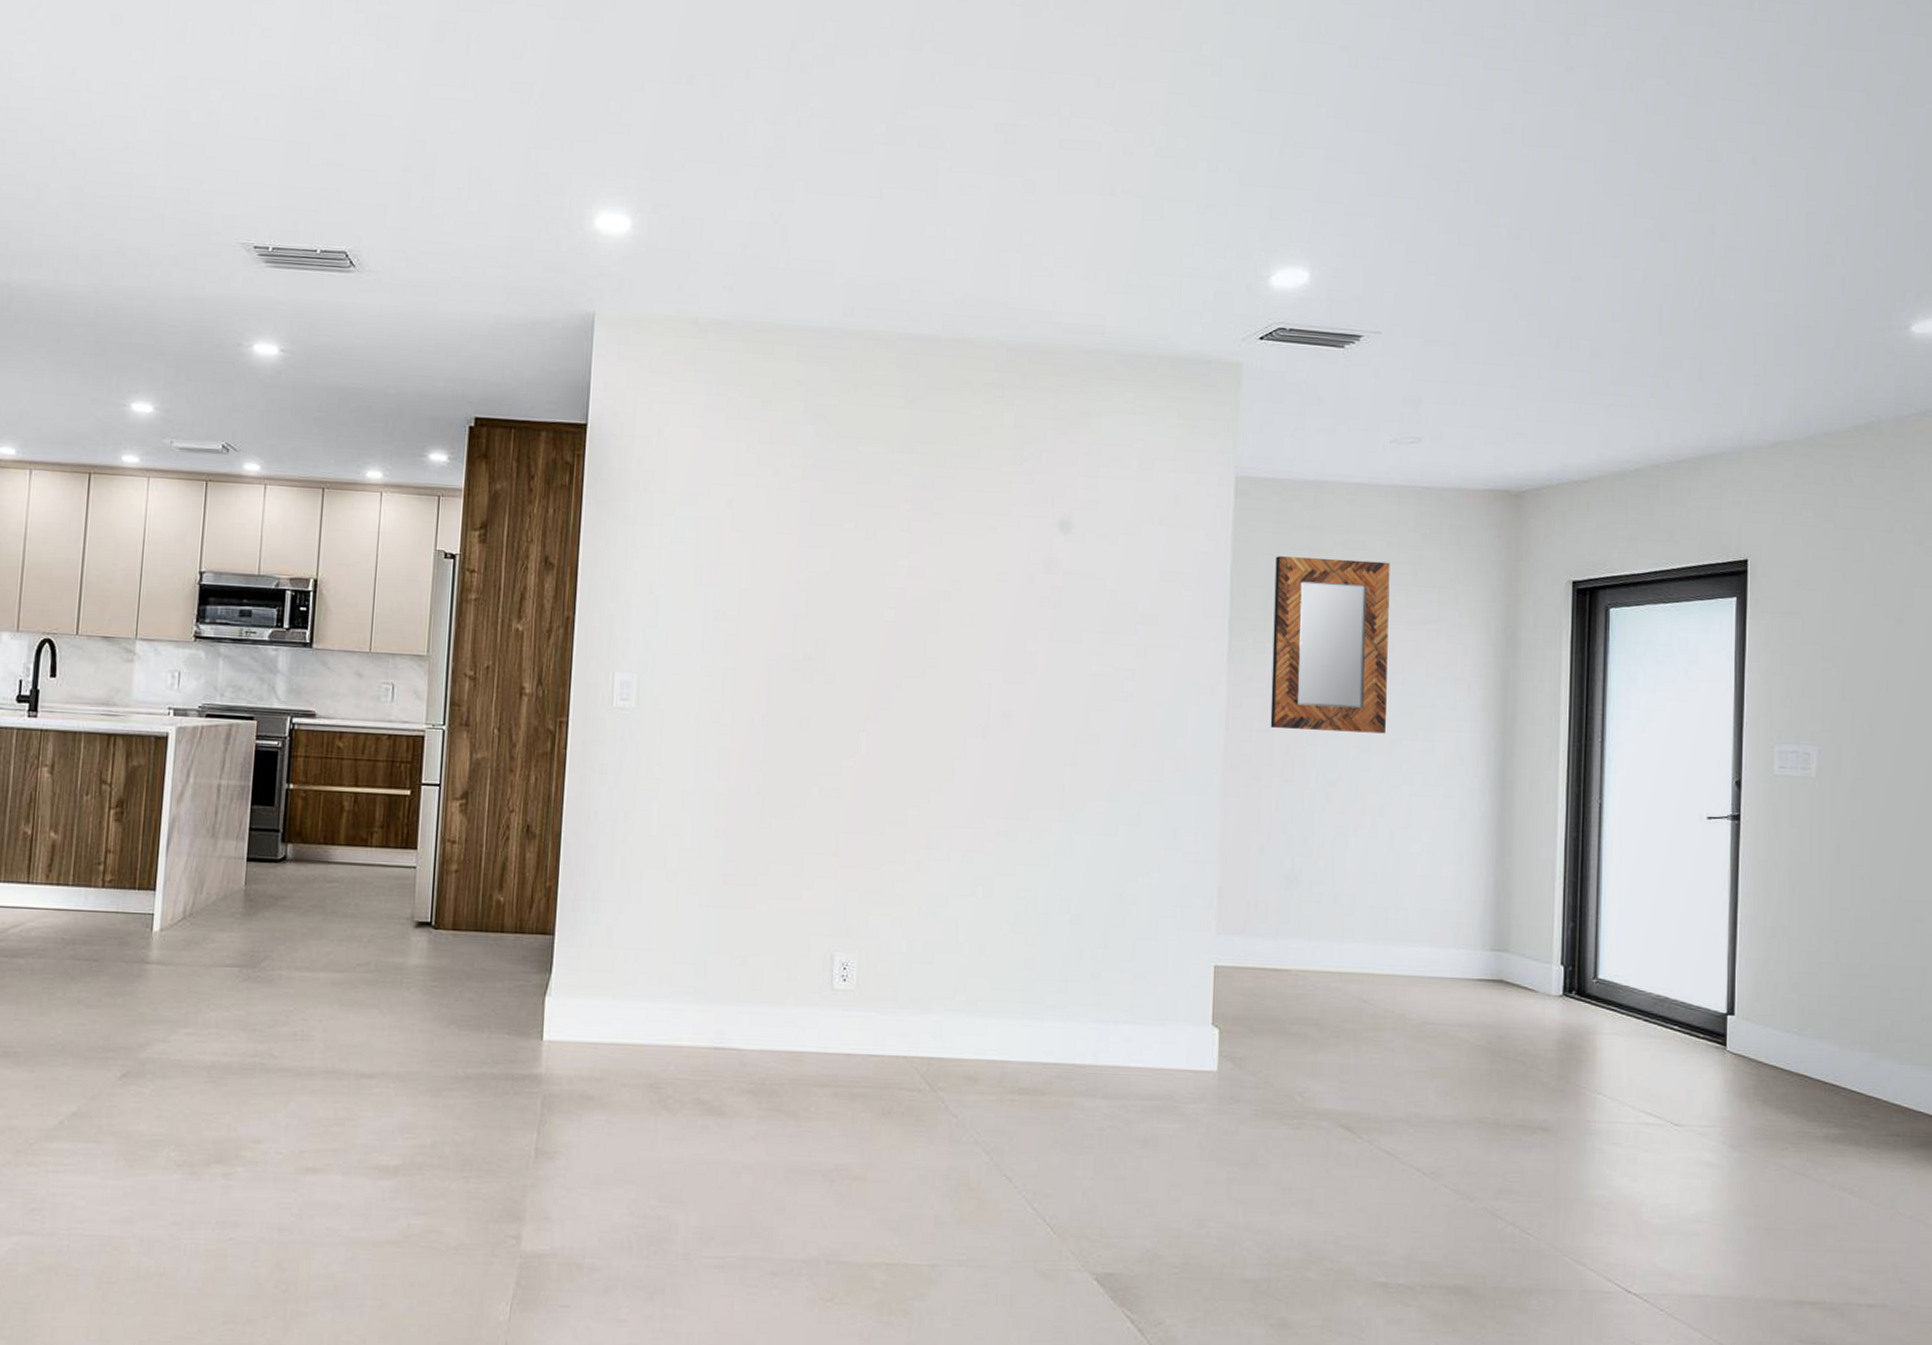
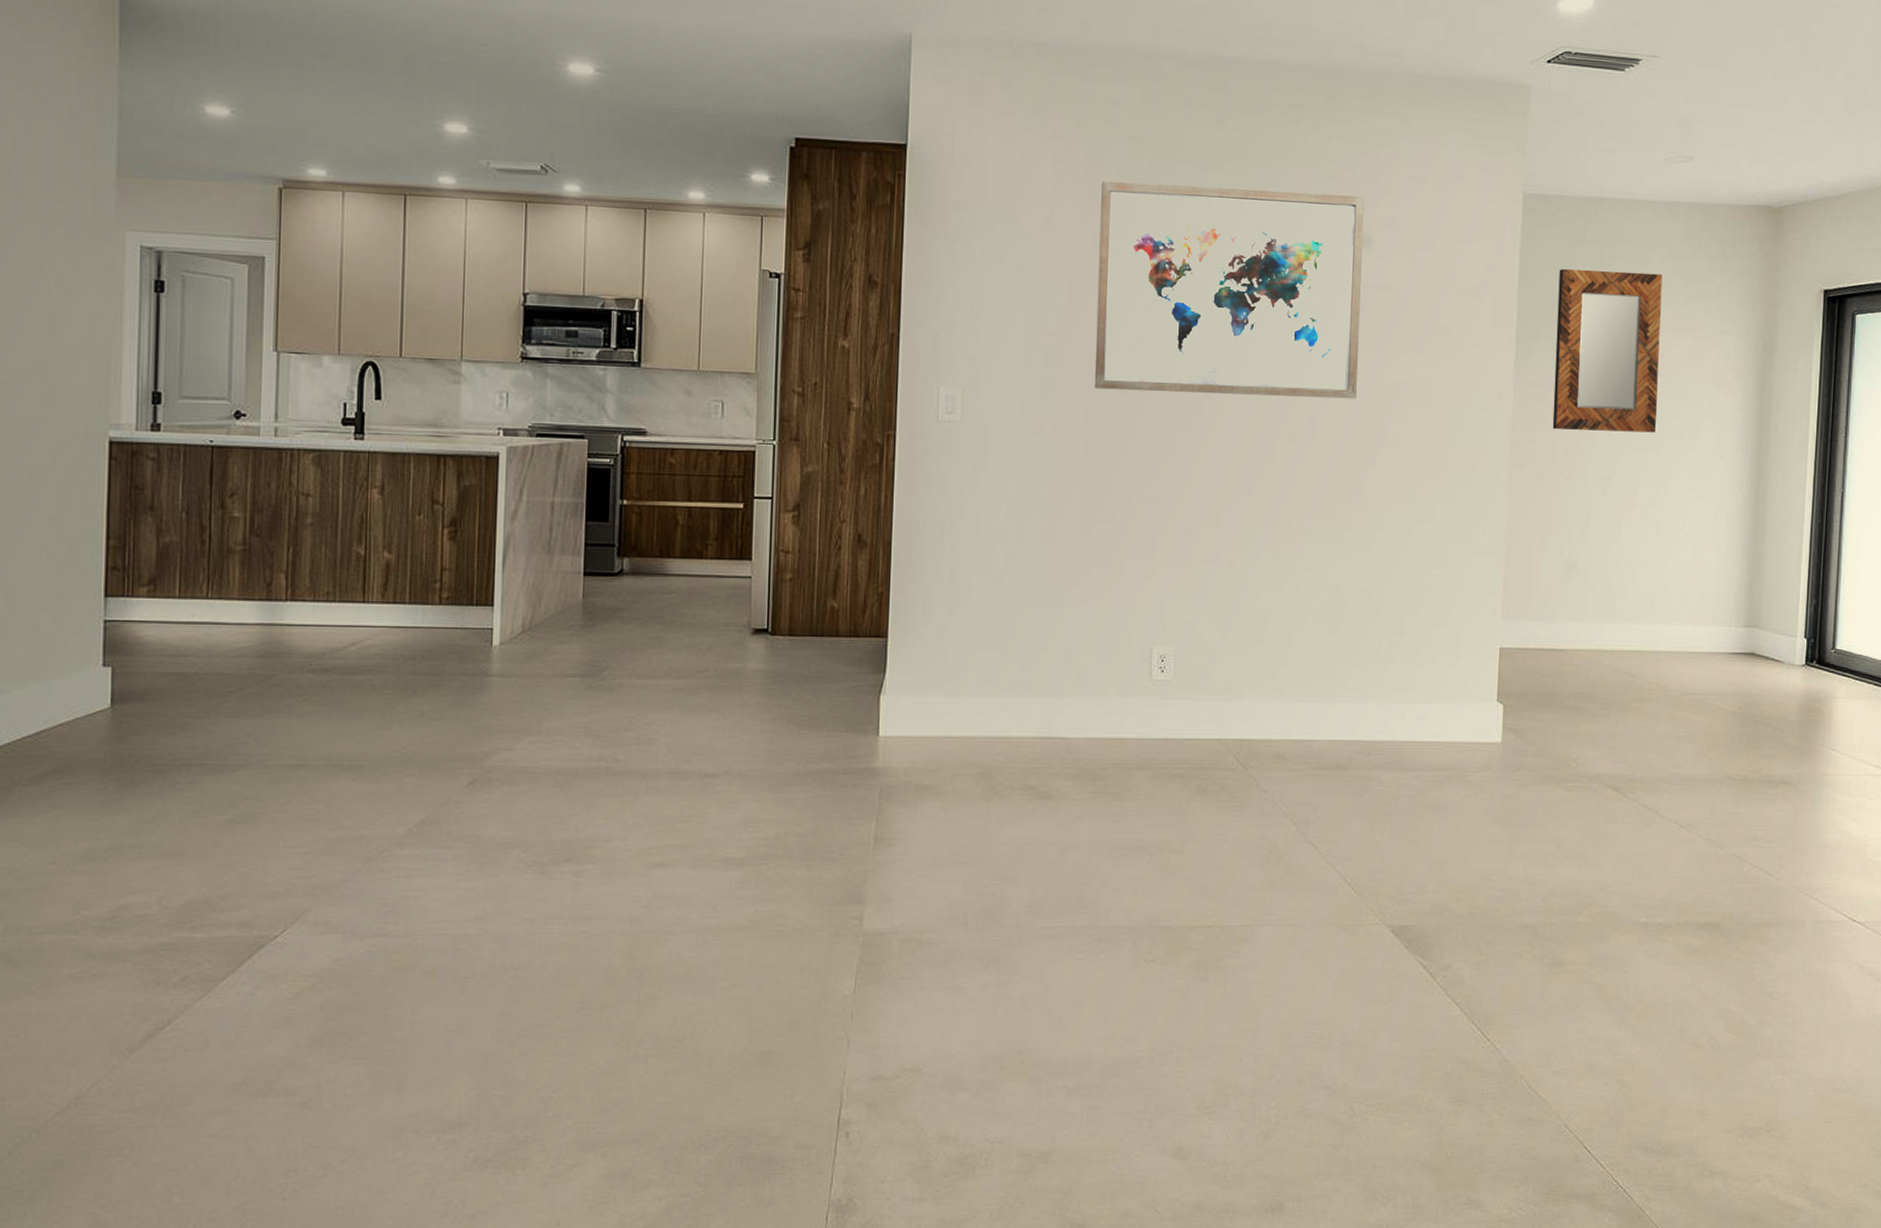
wall art: none [775,461,1064,692] -> present [1094,180,1365,399]

